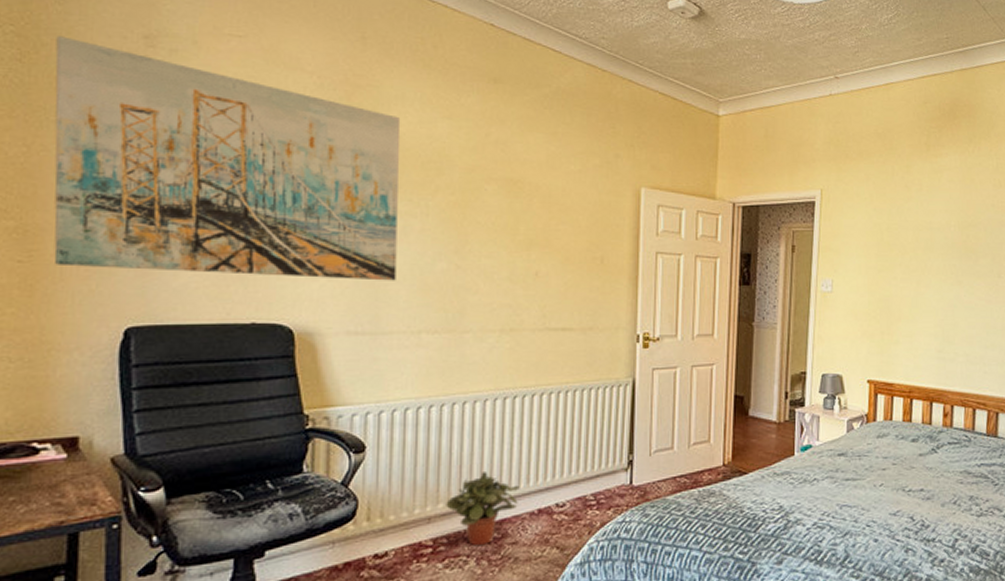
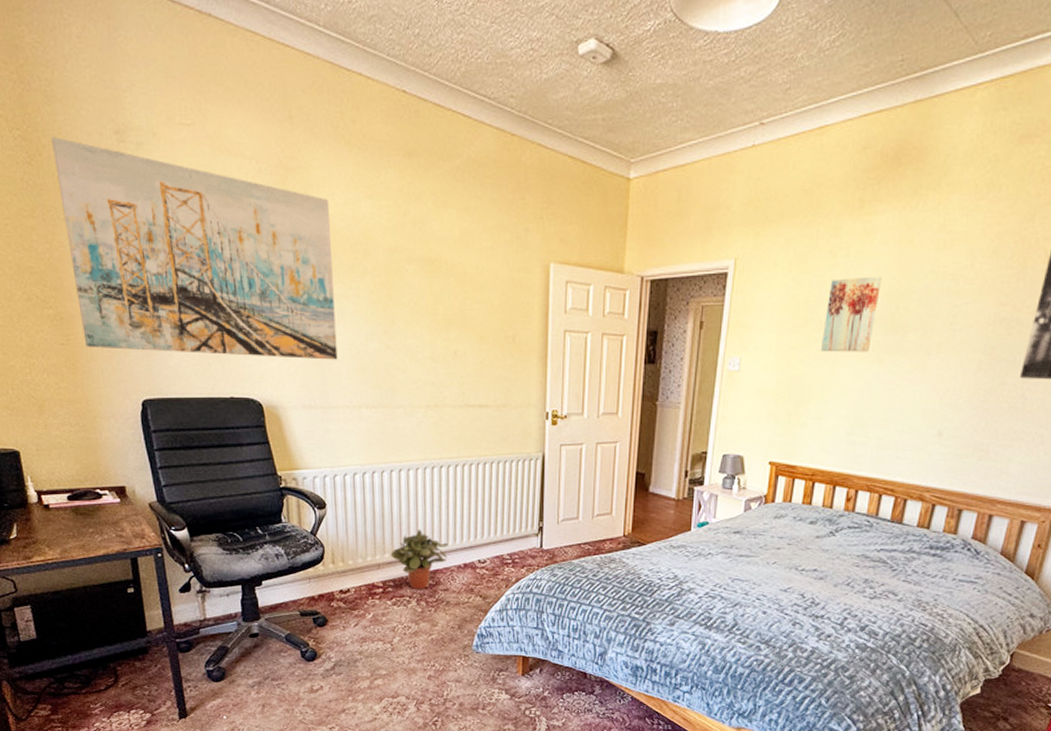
wall art: none [905,208,952,275] -> present [820,276,881,353]

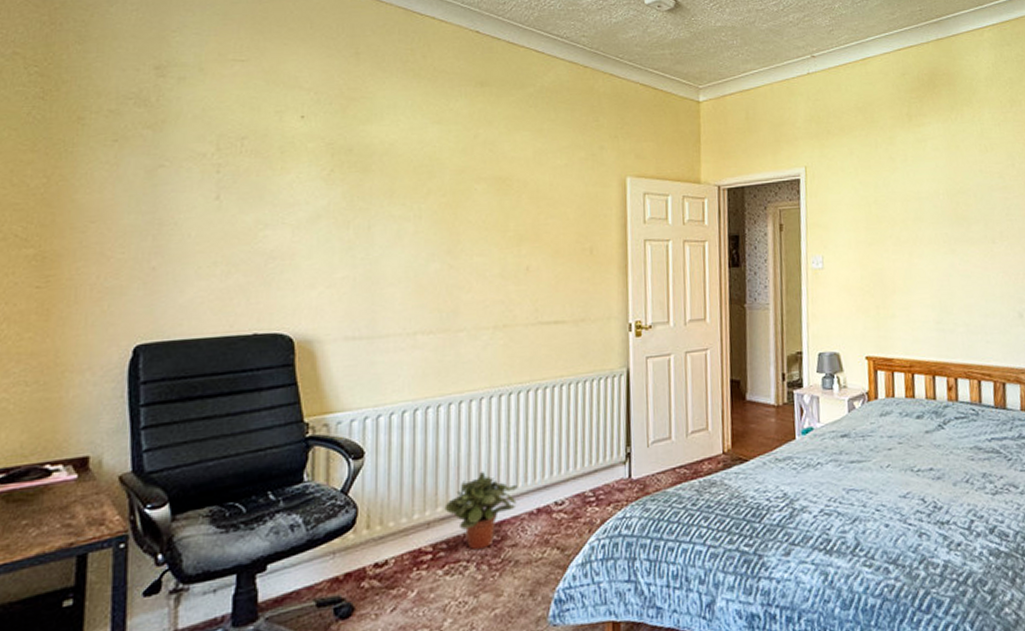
wall art: present [51,137,338,360] -> none [69,73,393,289]
wall art: present [820,276,881,353] -> none [895,177,941,246]

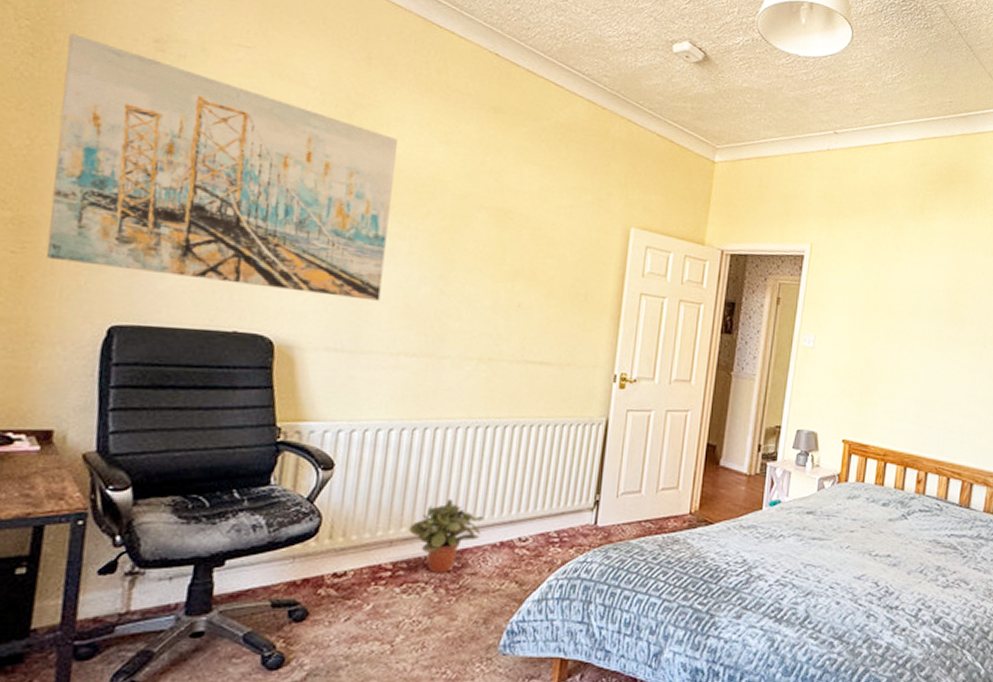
wall art: none [69,73,393,289] -> present [46,33,399,301]

